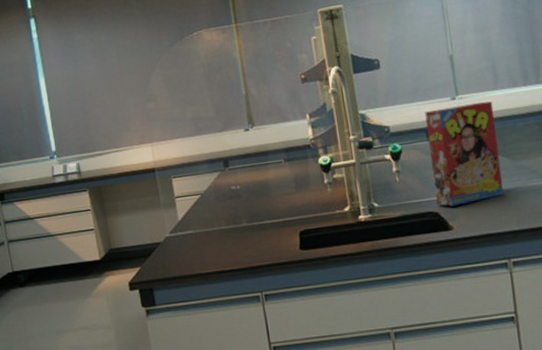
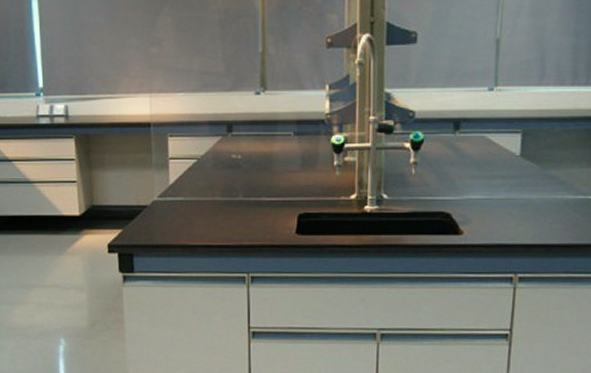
cereal box: present [425,101,504,207] -> none [450,97,533,209]

